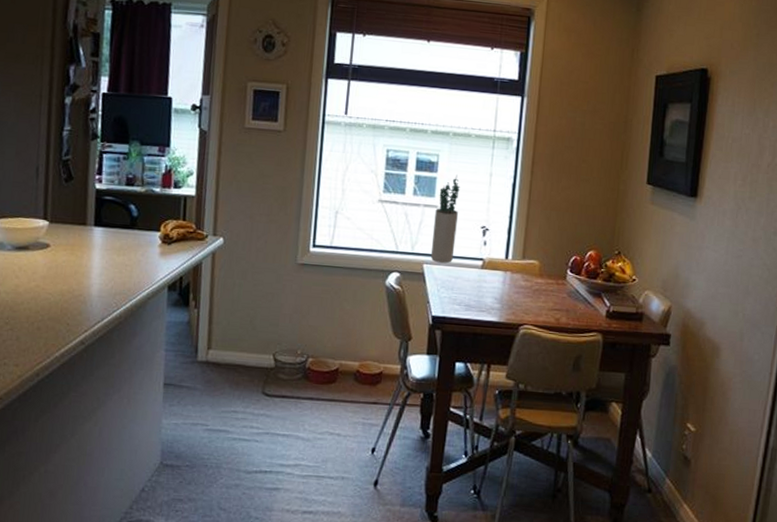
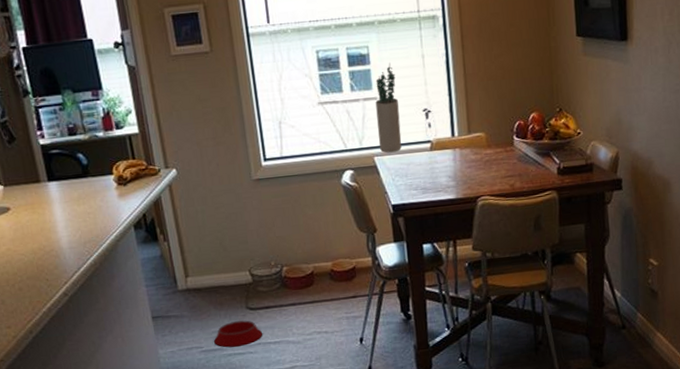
pet bowl: none [221,404,274,432] -> present [214,320,263,348]

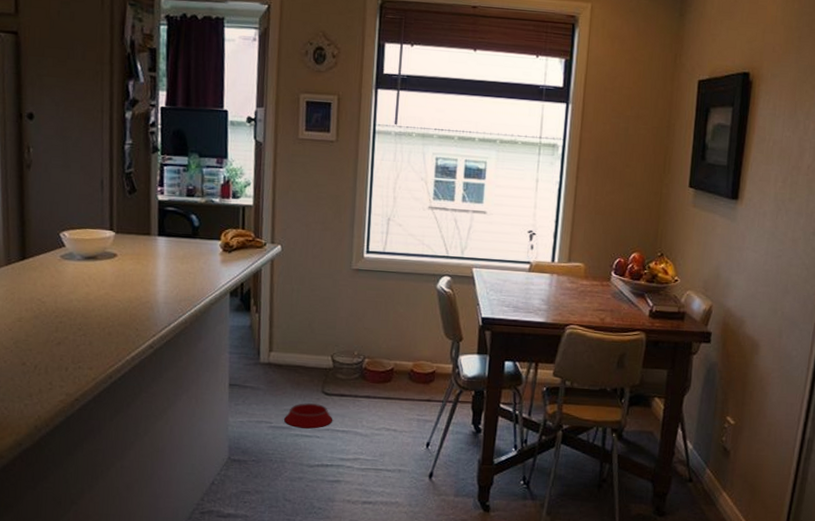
vase: present [375,63,402,154] -> none [479,181,508,268]

